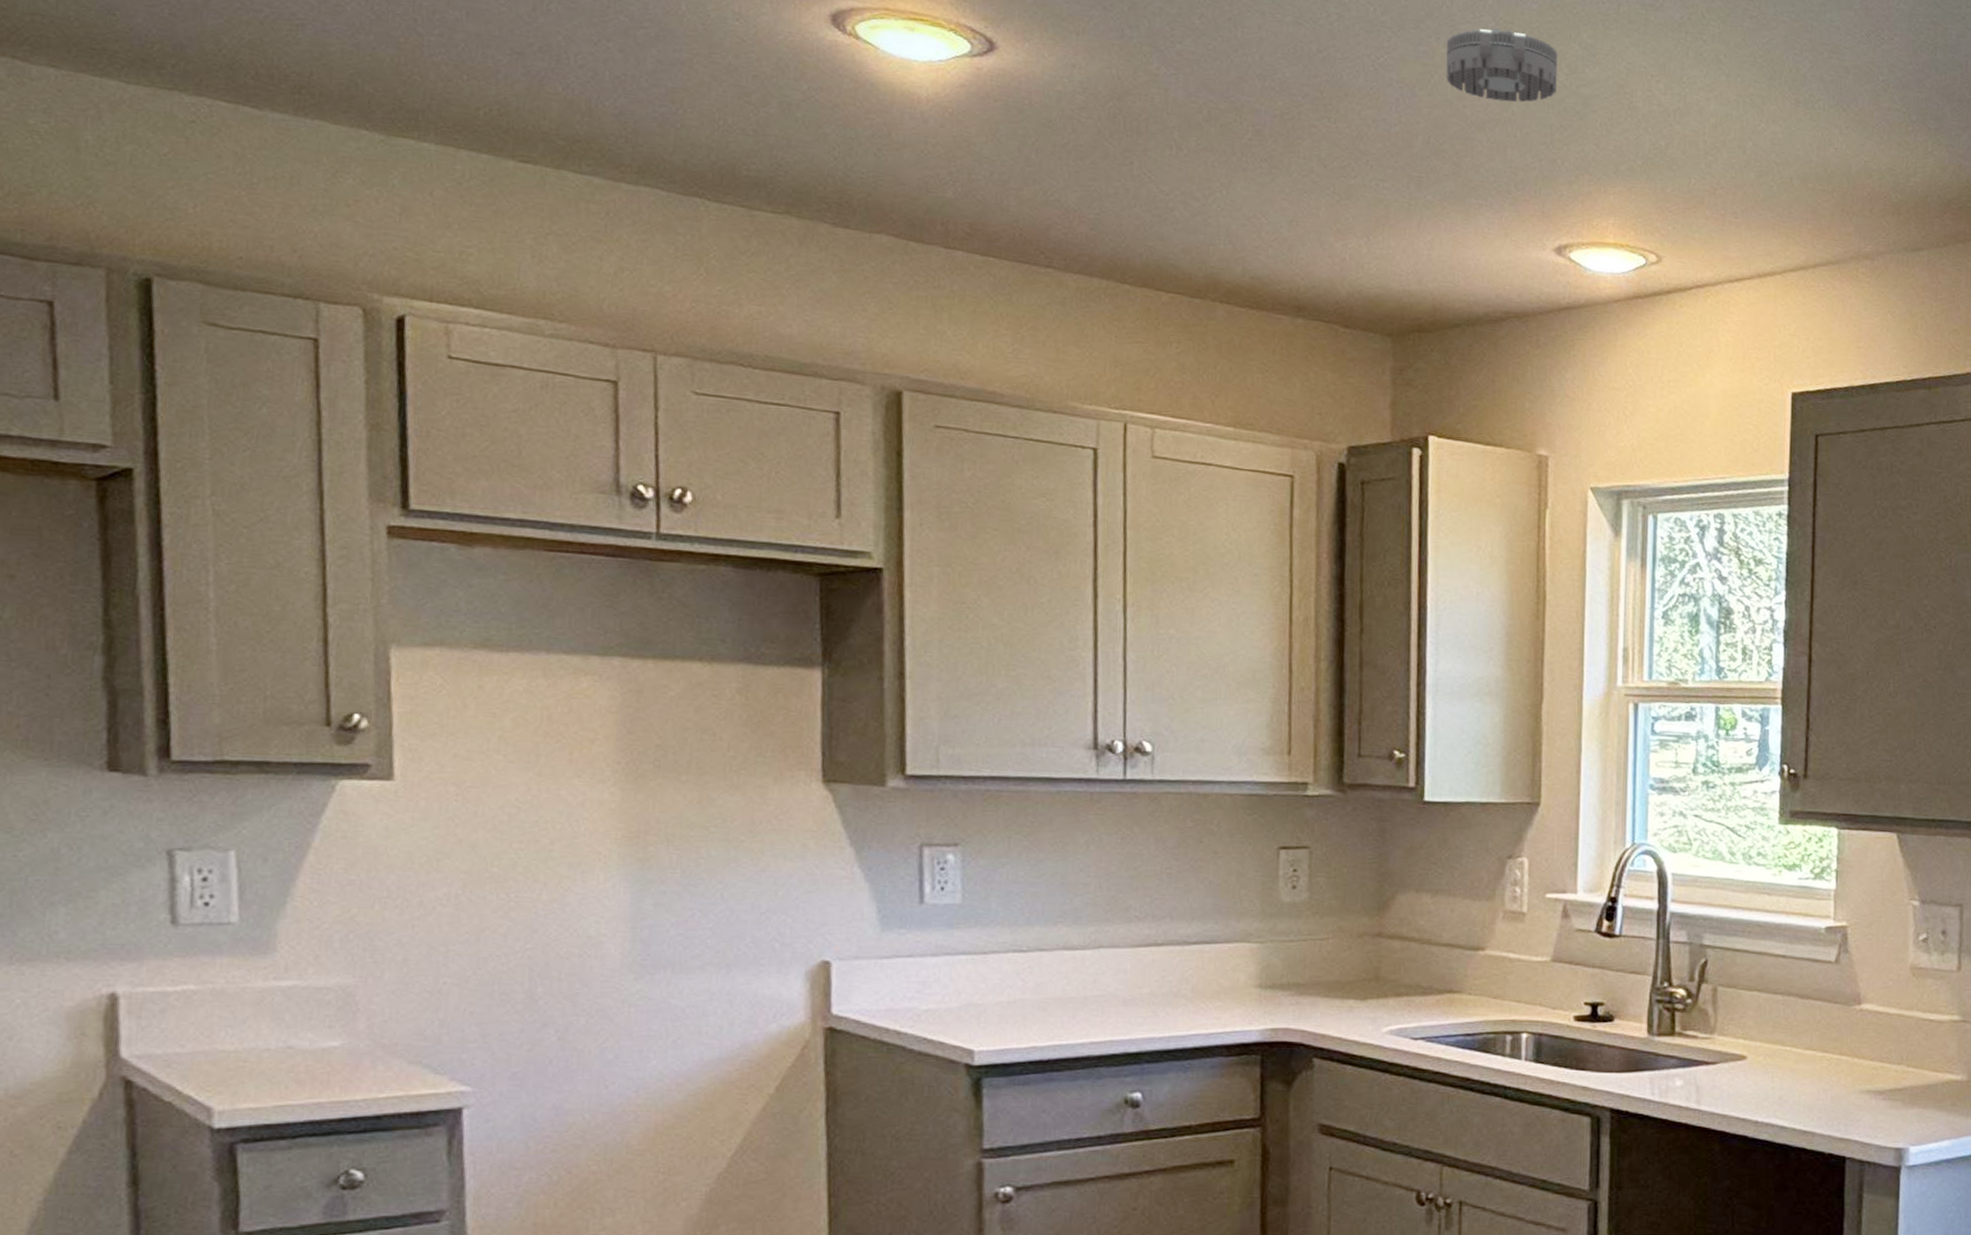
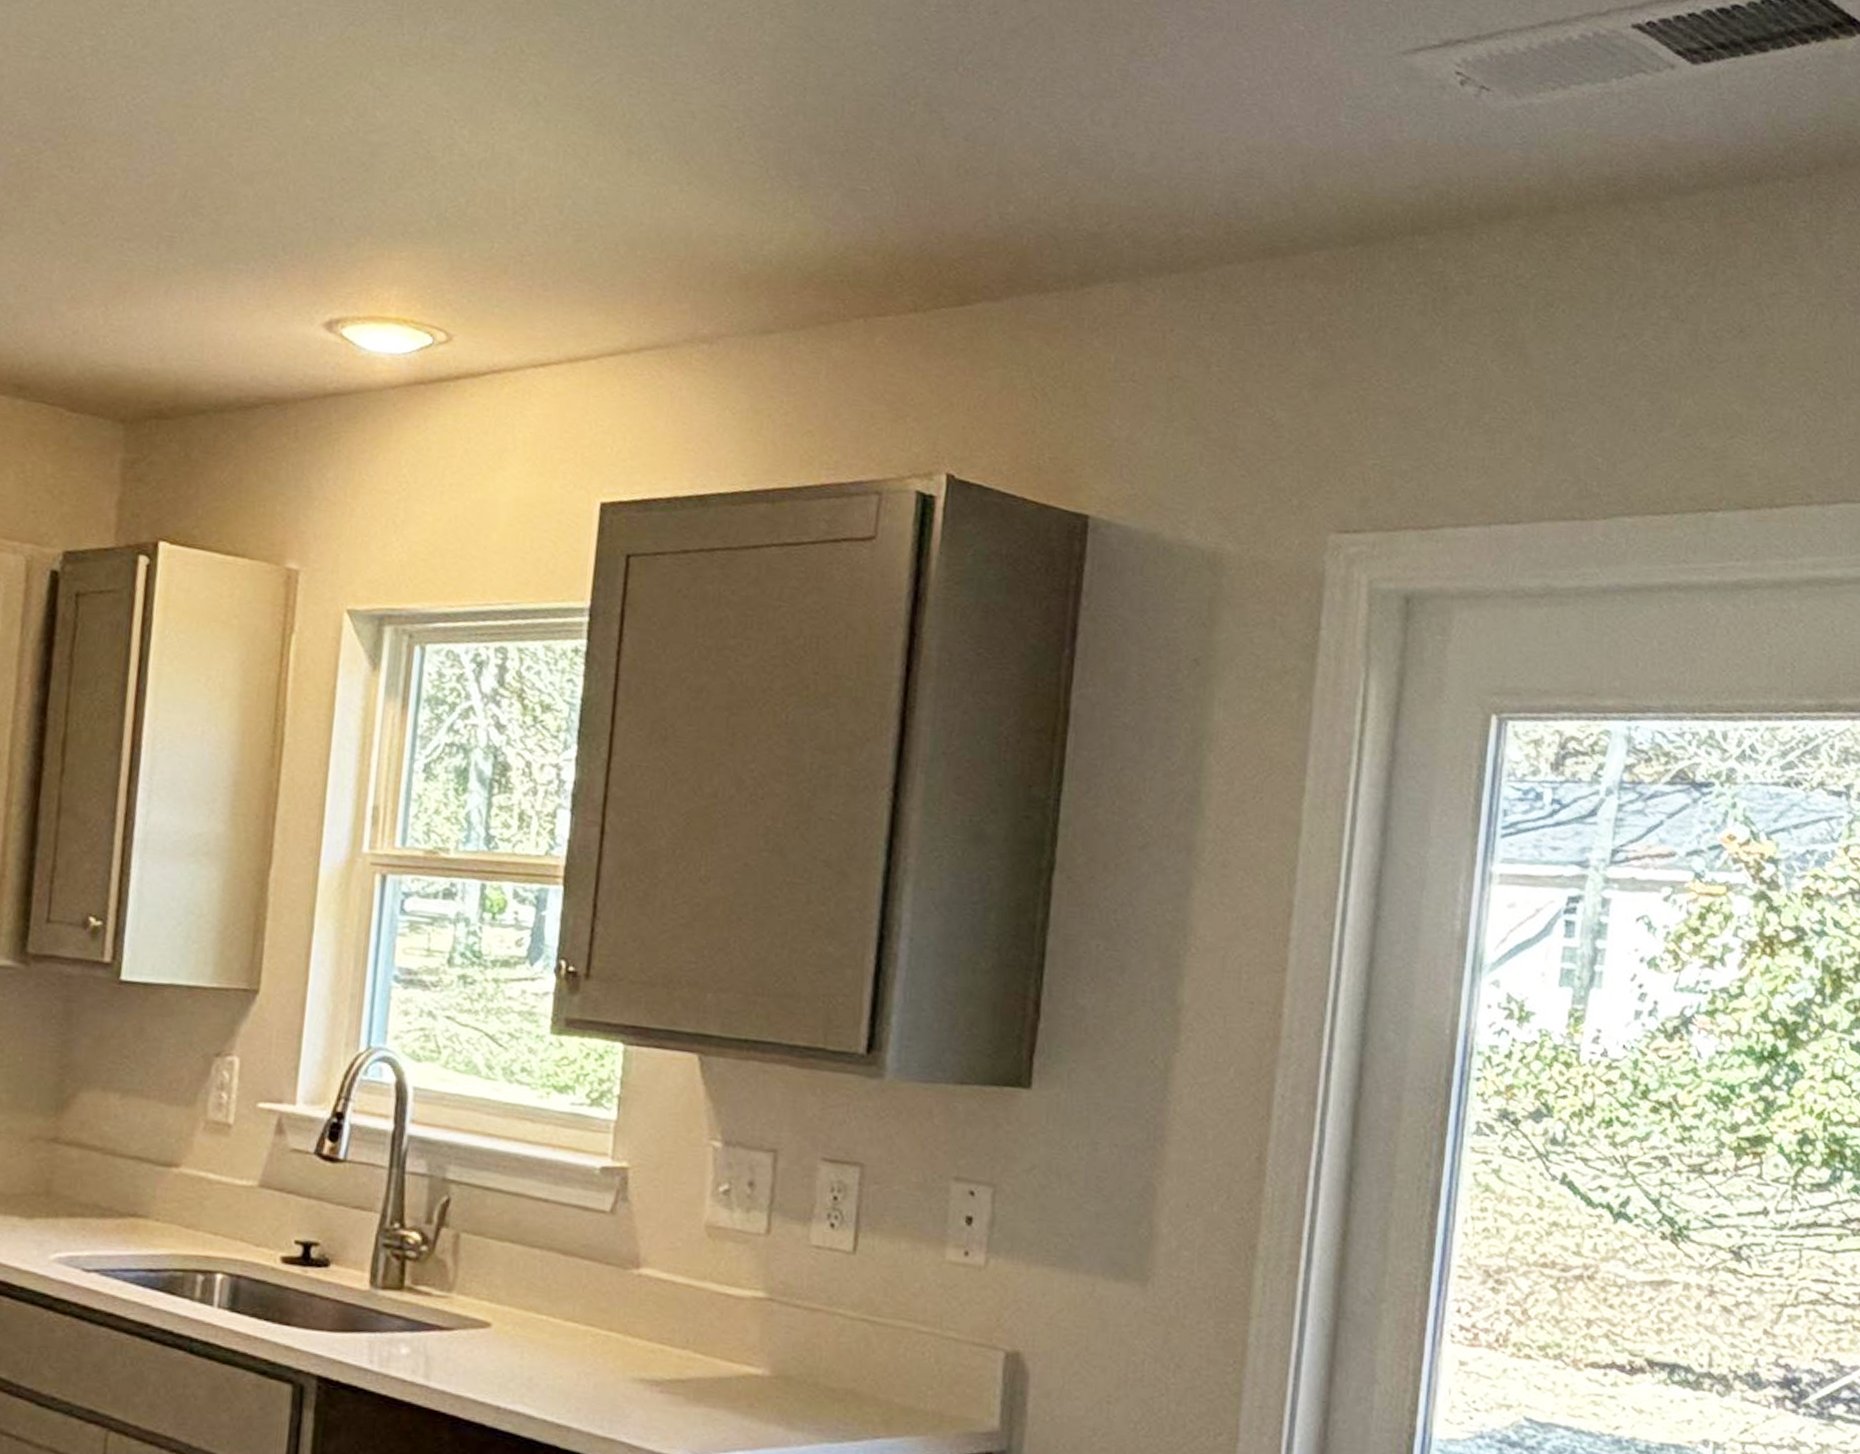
smoke detector: present [1446,28,1558,103] -> none [211,64,344,151]

